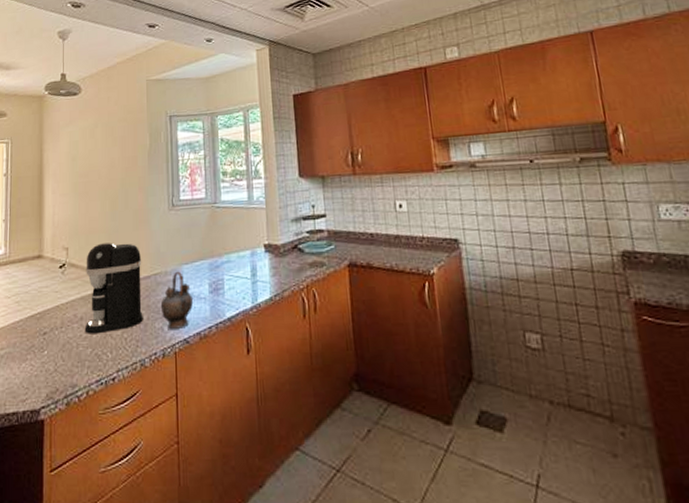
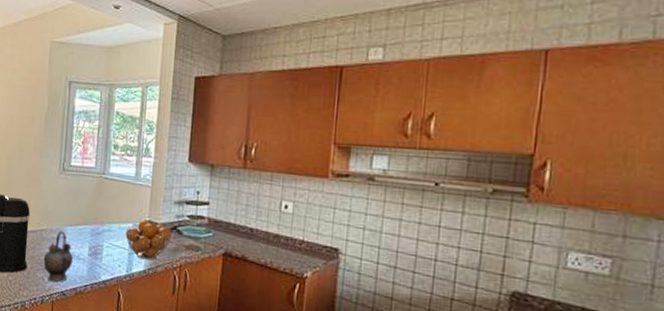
fruit basket: none [245,243,294,287] -> present [125,219,172,260]

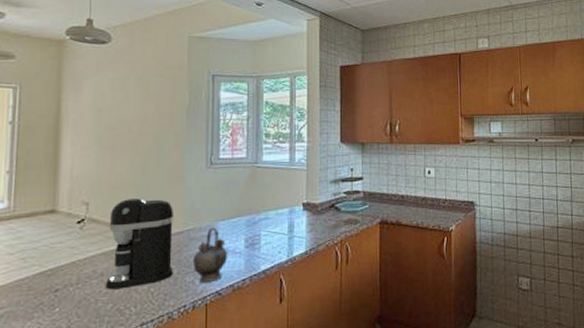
fruit basket: present [125,219,172,260] -> none [283,202,331,241]

